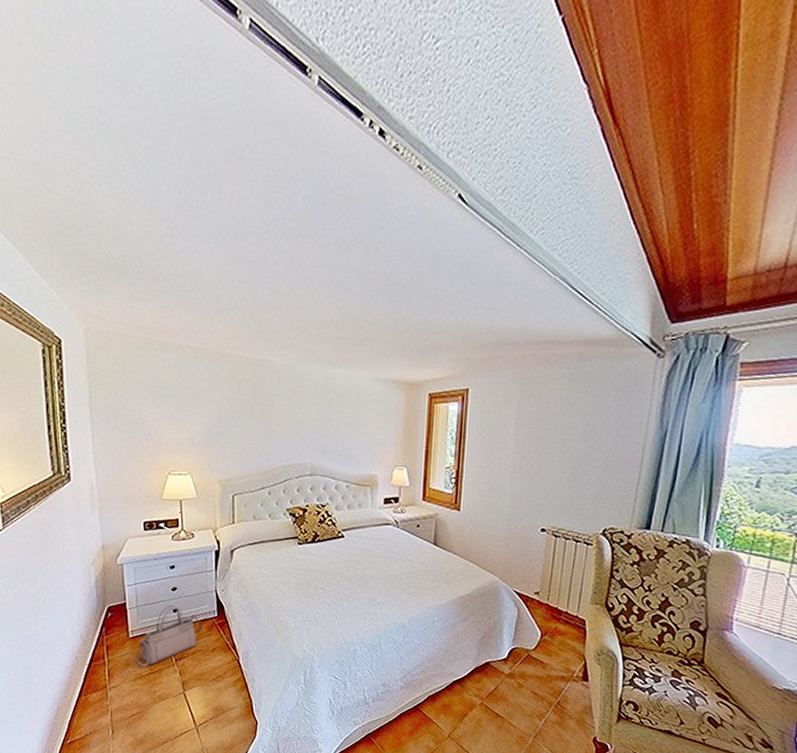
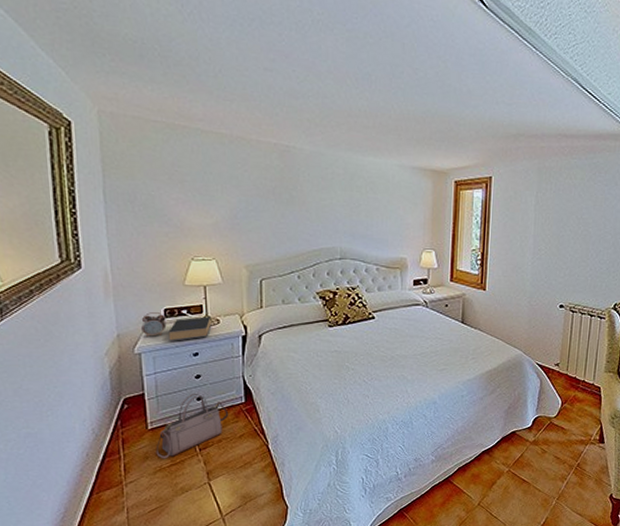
alarm clock: none [123,525,146,549] -> present [141,312,167,338]
book: none [147,530,187,554] -> present [168,316,212,341]

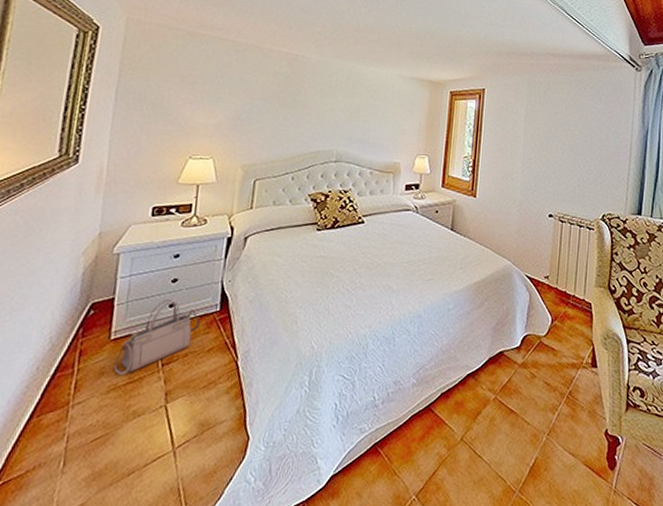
alarm clock: present [141,312,167,338] -> none [125,210,153,237]
book: present [168,316,212,341] -> none [151,216,199,242]

